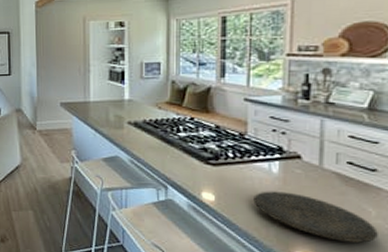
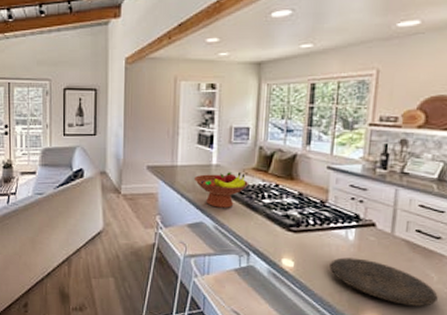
fruit bowl: none [107,107,163,142] -> present [193,172,249,208]

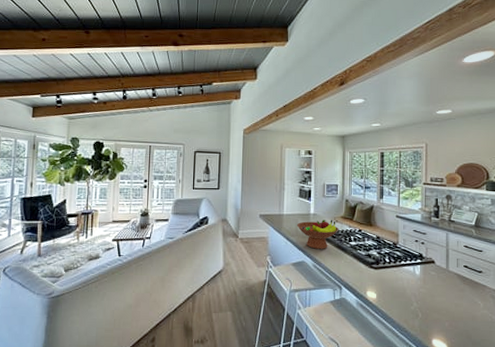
plate: present [329,257,438,306] -> none [403,289,485,329]

